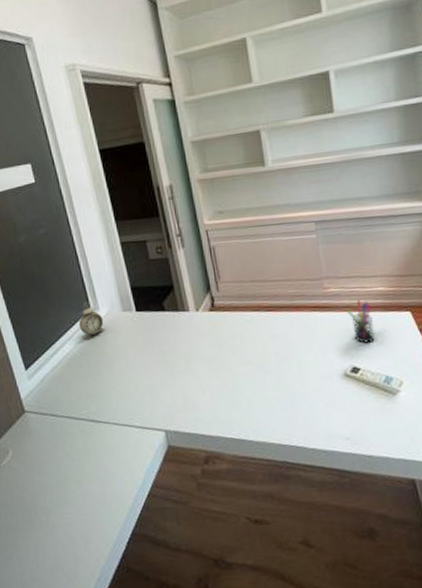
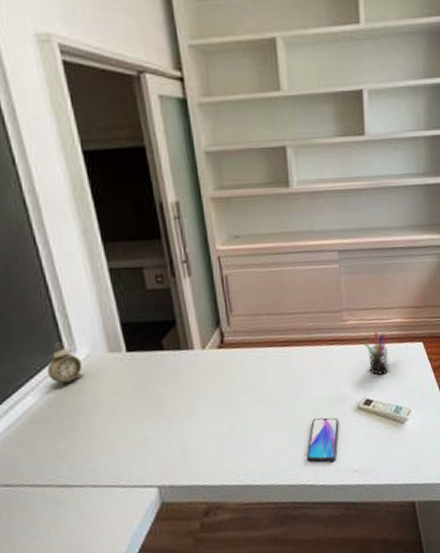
smartphone: none [296,381,327,426] -> present [307,417,339,462]

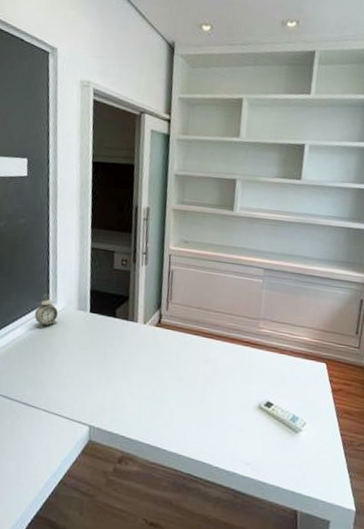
smartphone: present [307,417,339,462] -> none [208,405,241,448]
pen holder: present [363,331,388,375] -> none [272,344,295,383]

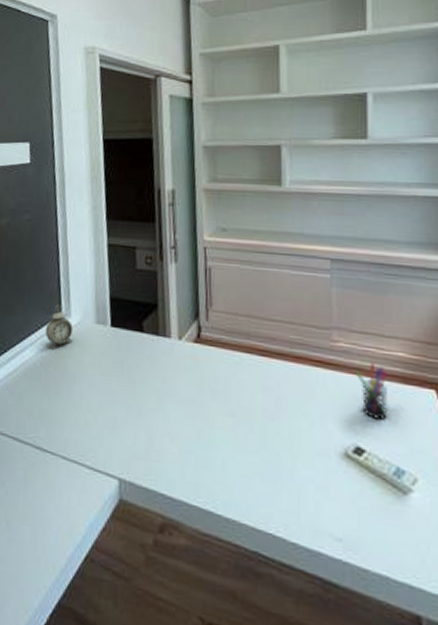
pen holder: none [272,344,295,383] -> present [355,362,388,420]

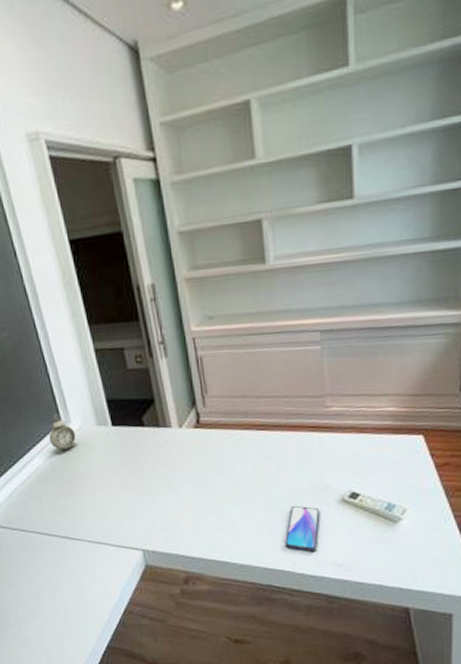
smartphone: none [278,451,320,516] -> present [285,505,320,551]
pen holder: present [355,362,388,420] -> none [349,420,380,468]

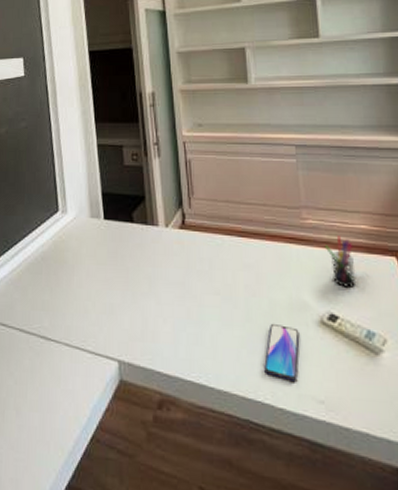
alarm clock: present [48,414,78,453] -> none [44,203,70,243]
pen holder: none [349,420,380,468] -> present [324,236,355,288]

